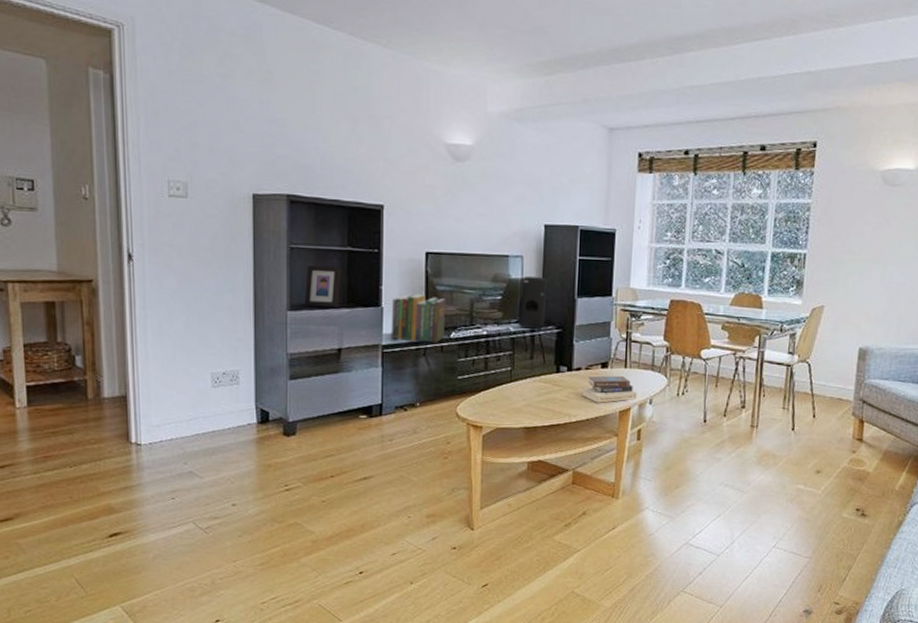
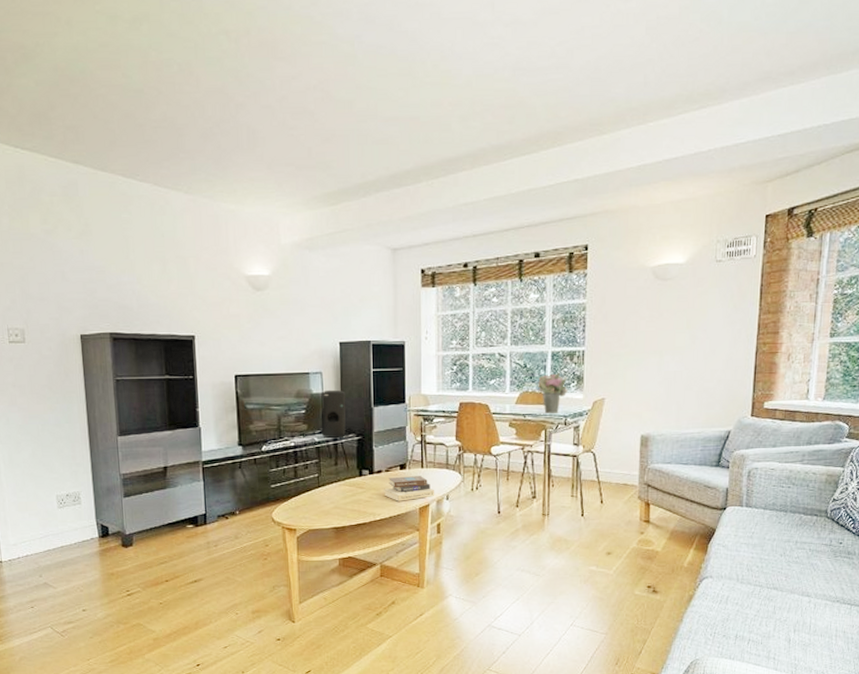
picture frame: present [304,264,342,307] -> none [131,393,163,431]
books: present [391,293,447,343] -> none [208,413,257,457]
flower bouquet: none [755,274,786,318] -> present [538,372,568,413]

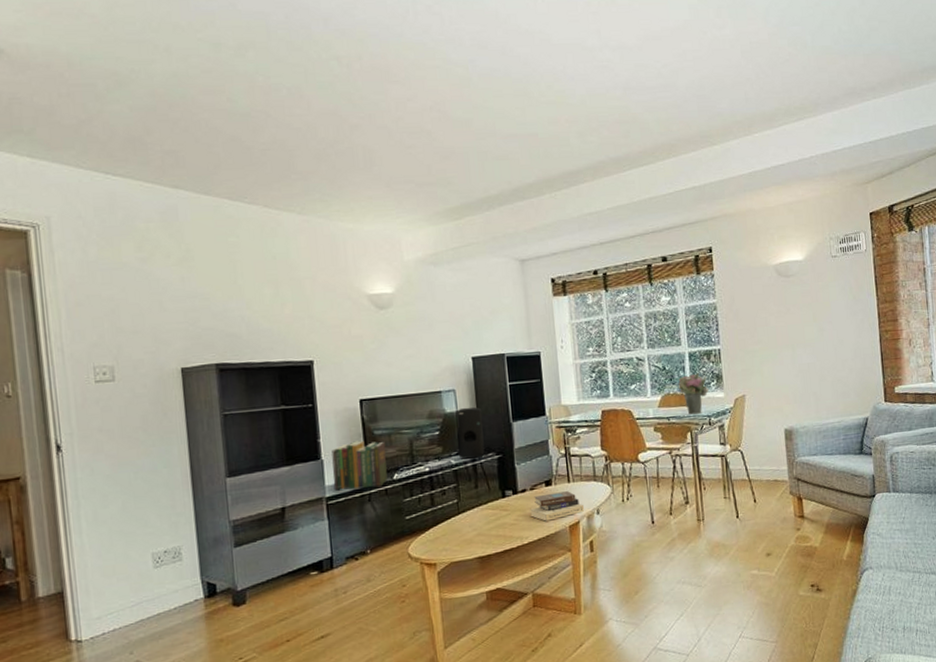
books: none [208,413,257,457] -> present [331,440,388,491]

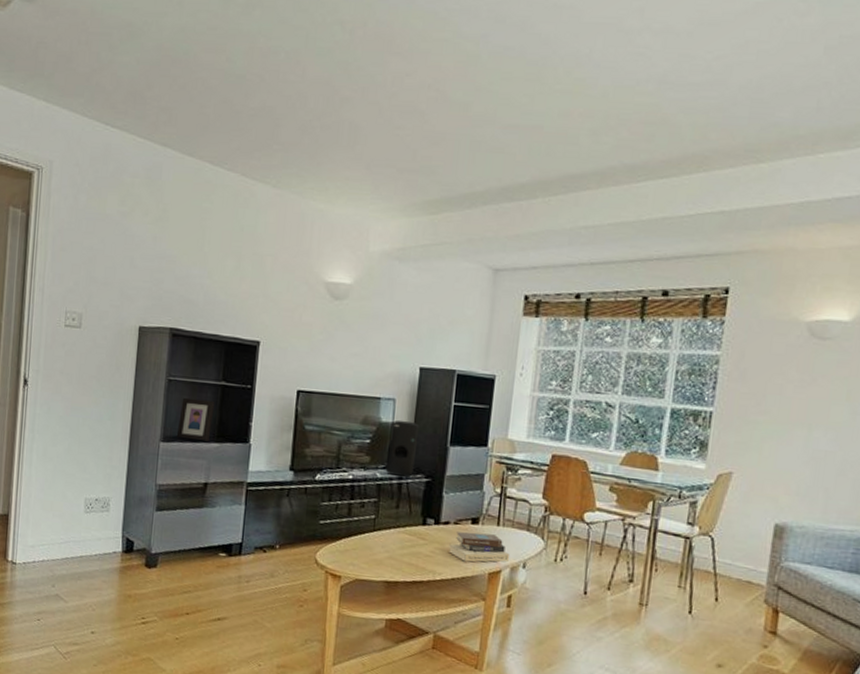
picture frame: none [242,426,279,470] -> present [176,397,215,442]
books: present [331,440,388,491] -> none [256,432,314,484]
flower bouquet: present [678,372,709,415] -> none [650,433,687,483]

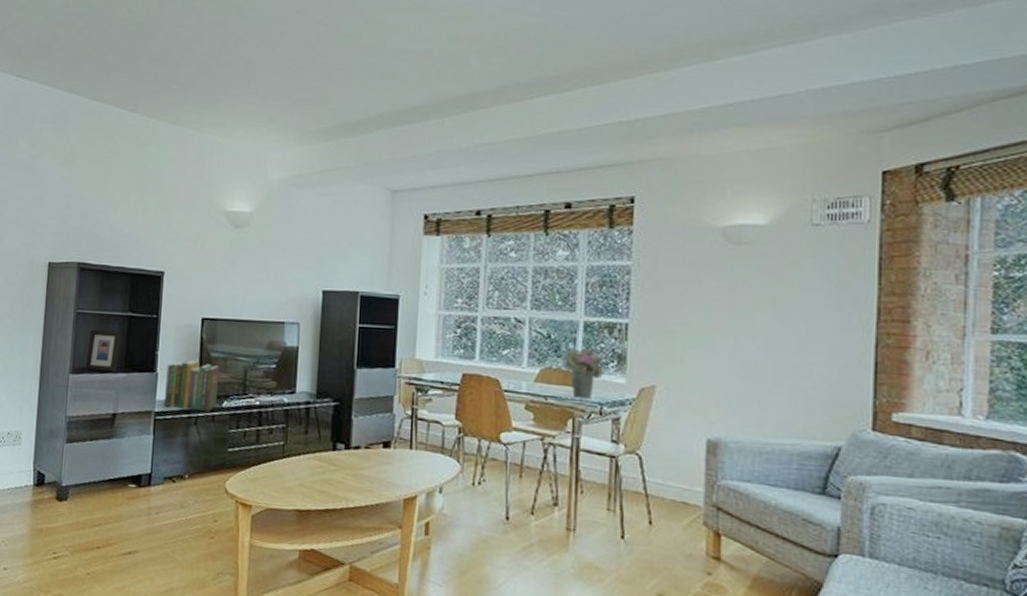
books: none [256,432,314,484] -> present [163,359,220,412]
speaker: present [384,419,420,477] -> none [291,343,325,401]
books: present [449,532,510,563] -> none [361,456,425,488]
flower bouquet: none [650,433,687,483] -> present [565,347,605,399]

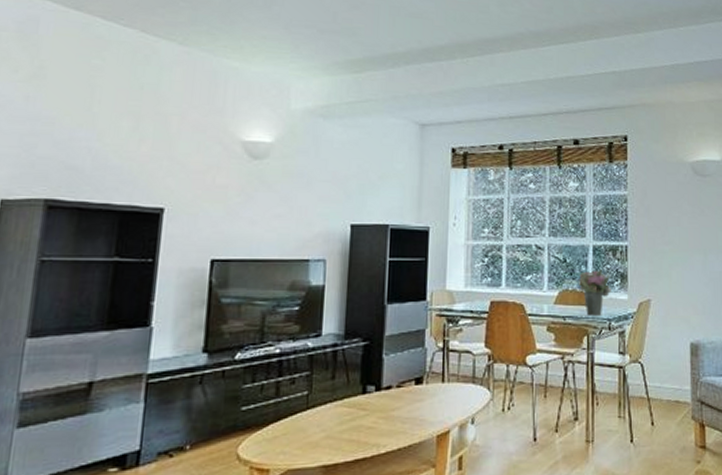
picture frame: present [85,329,122,372] -> none [50,280,105,331]
books: present [163,359,220,412] -> none [159,308,233,368]

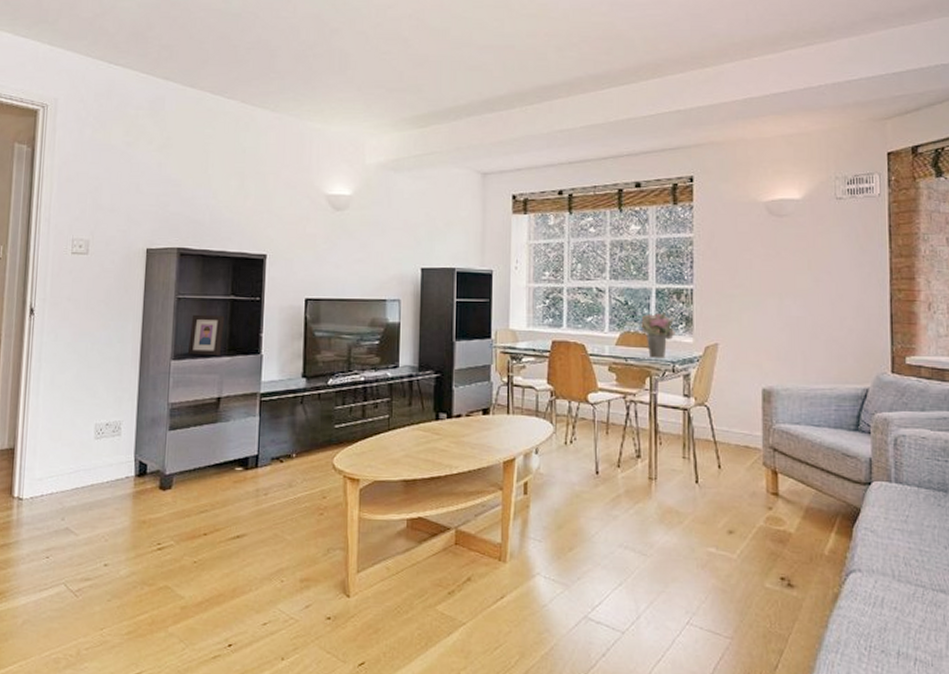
picture frame: none [50,280,105,331] -> present [187,314,225,356]

